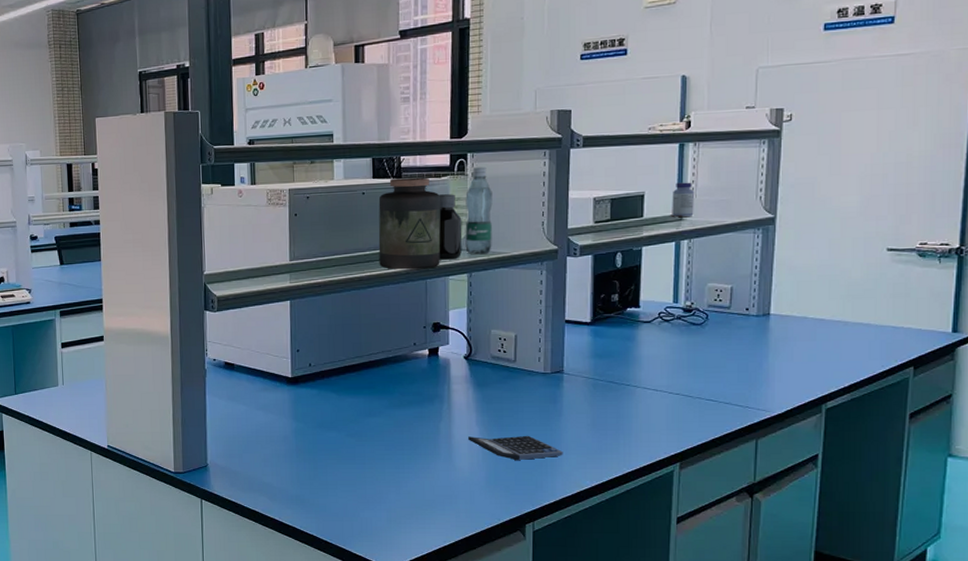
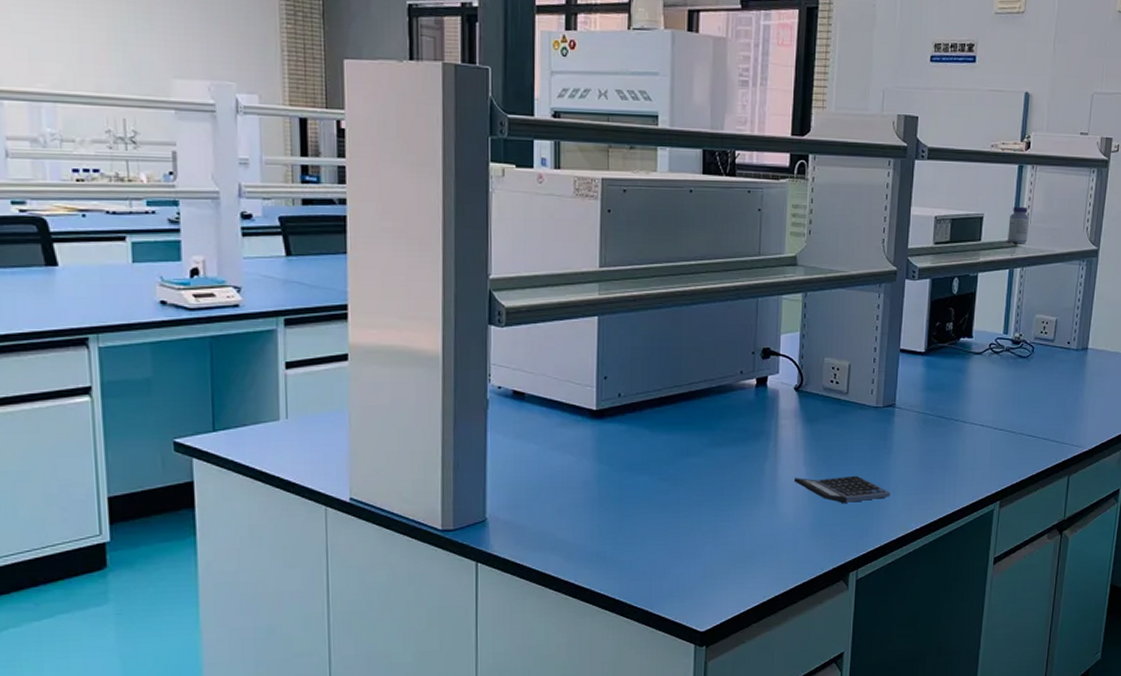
jar: present [378,177,441,270] -> none [705,176,778,285]
bottle: present [438,194,463,260] -> none [772,200,800,276]
bottle: present [465,166,493,255] -> none [802,171,833,272]

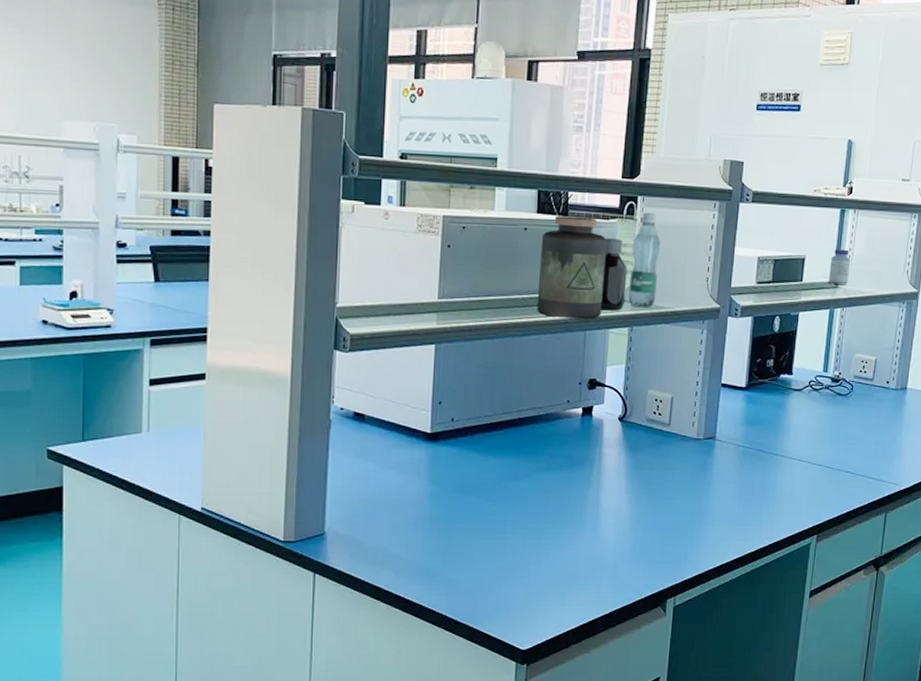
jar: none [705,176,778,285] -> present [537,216,608,319]
bottle: none [772,200,800,276] -> present [600,238,627,311]
calculator: present [794,475,891,503] -> none [616,504,709,531]
bottle: none [802,171,833,272] -> present [628,212,660,308]

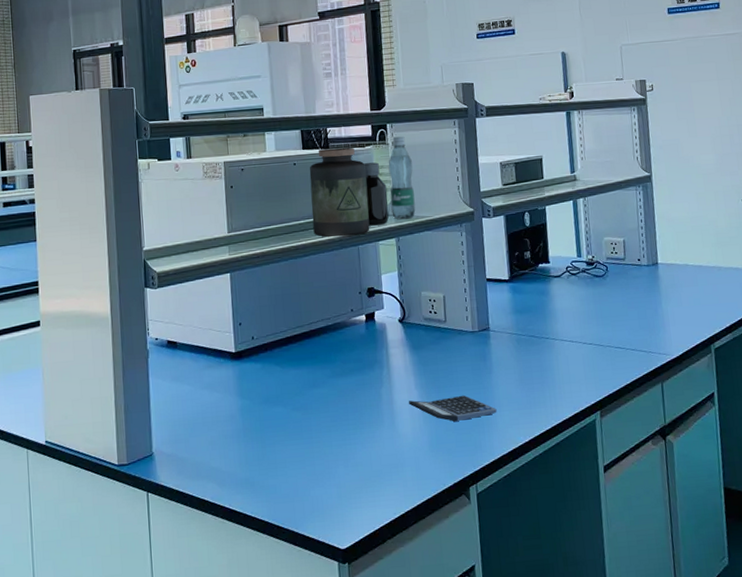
calculator: none [616,504,709,531] -> present [409,395,497,421]
medicine bottle: present [826,249,851,285] -> none [565,146,585,179]

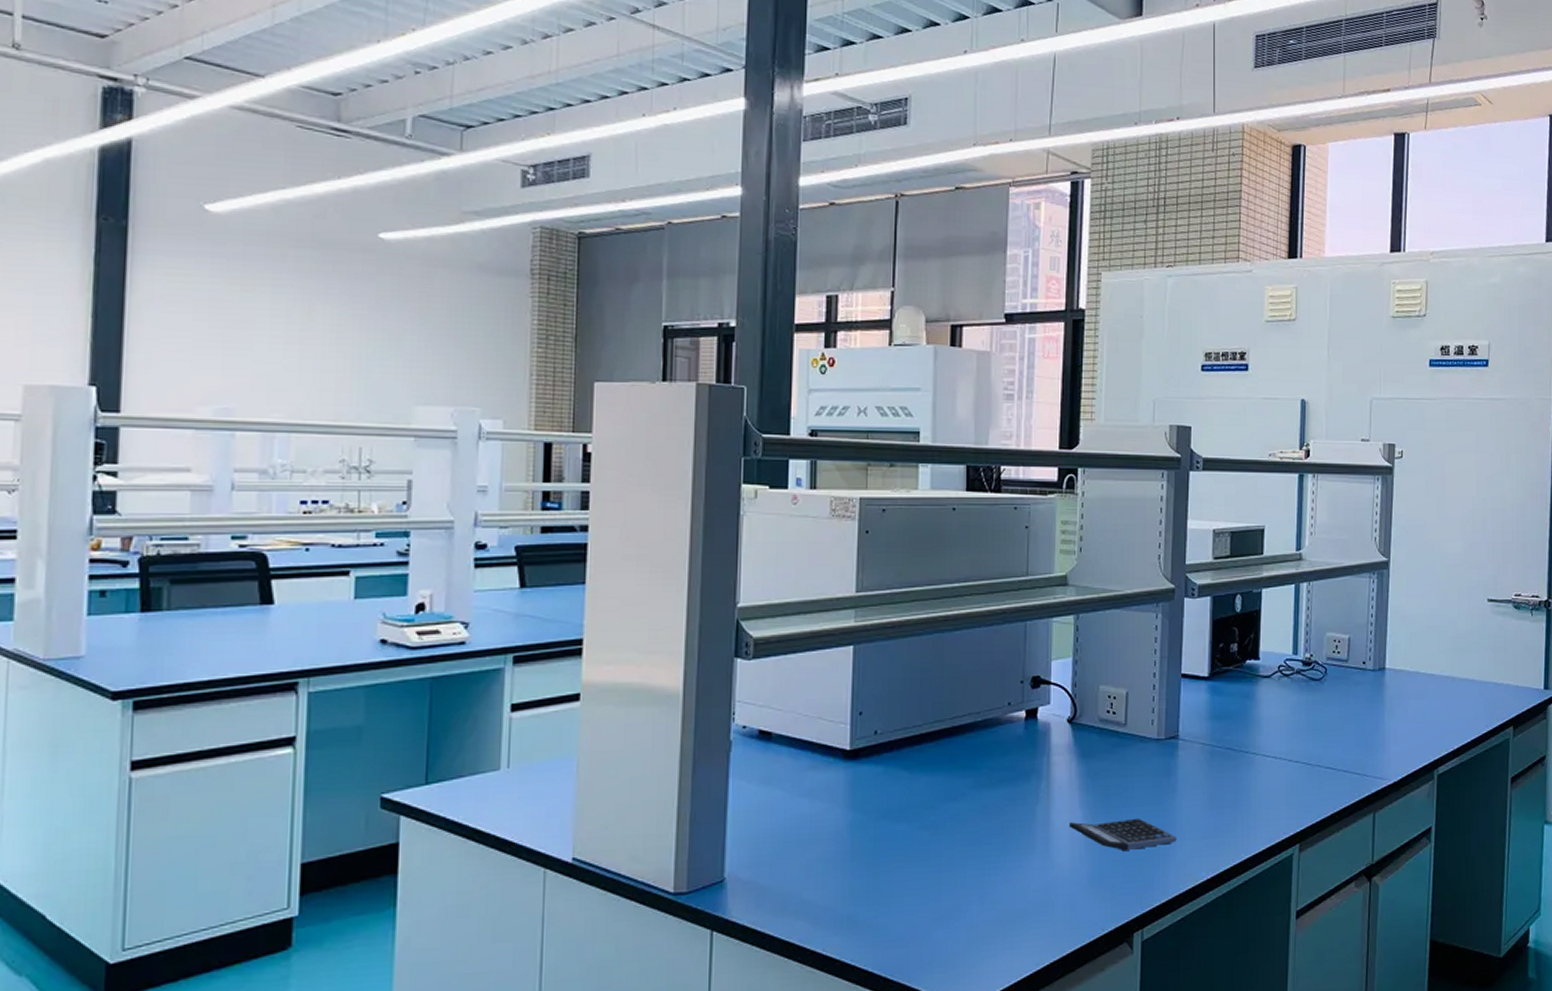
jar: present [309,147,370,238] -> none [970,493,1047,608]
bottle: present [364,162,389,226] -> none [1042,516,1070,597]
bottle: present [388,136,416,219] -> none [1073,485,1105,592]

